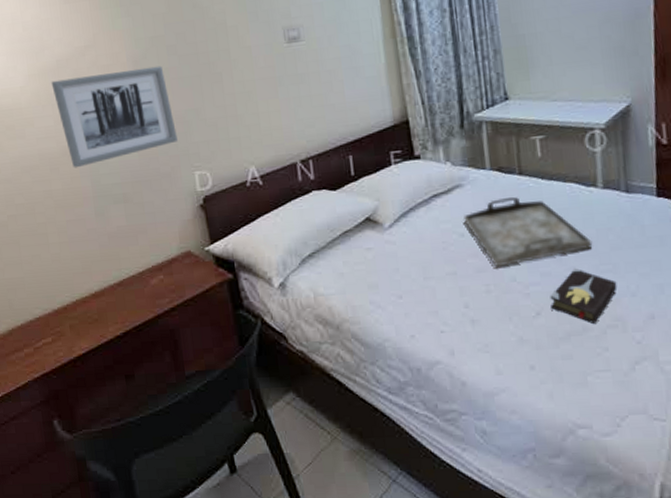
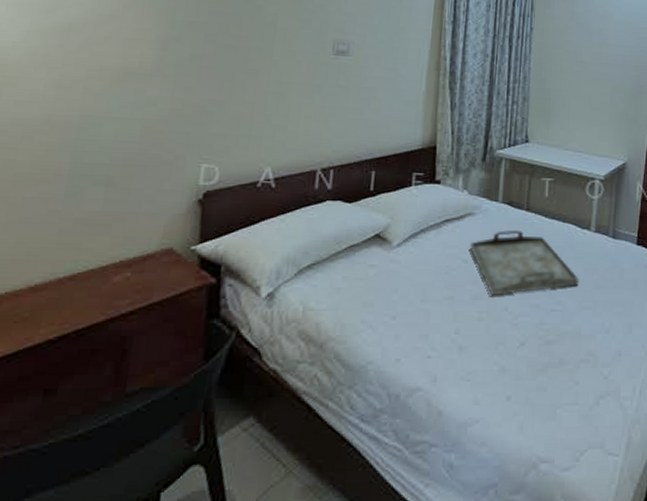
wall art: present [51,65,178,168] -> none [52,43,195,141]
hardback book: present [549,267,618,325] -> none [533,302,595,358]

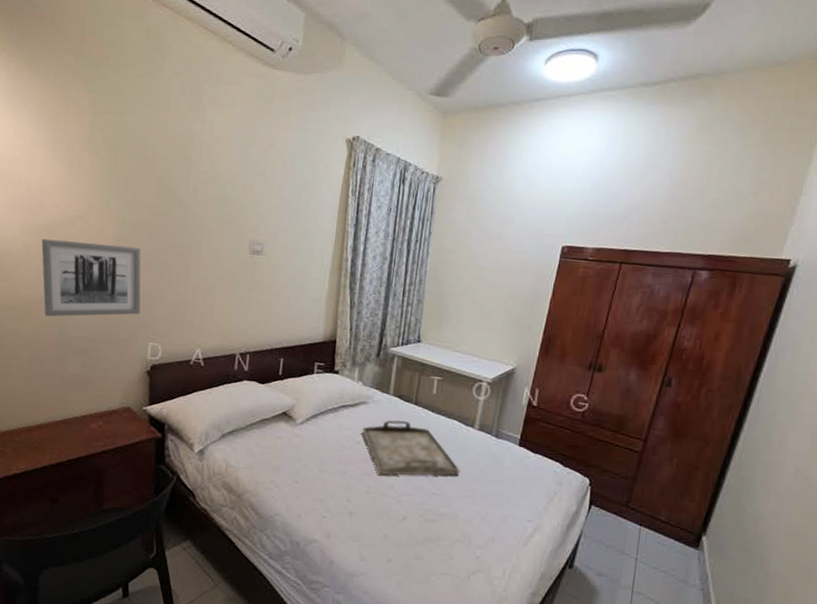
wall art: none [52,43,195,141] -> present [41,238,141,317]

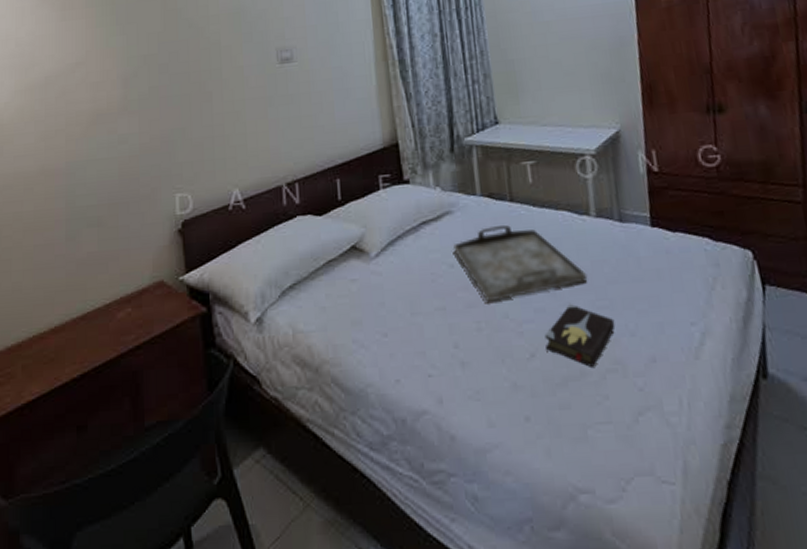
wall art: present [41,238,141,317] -> none [37,83,161,189]
hardback book: none [414,488,472,537] -> present [544,303,616,369]

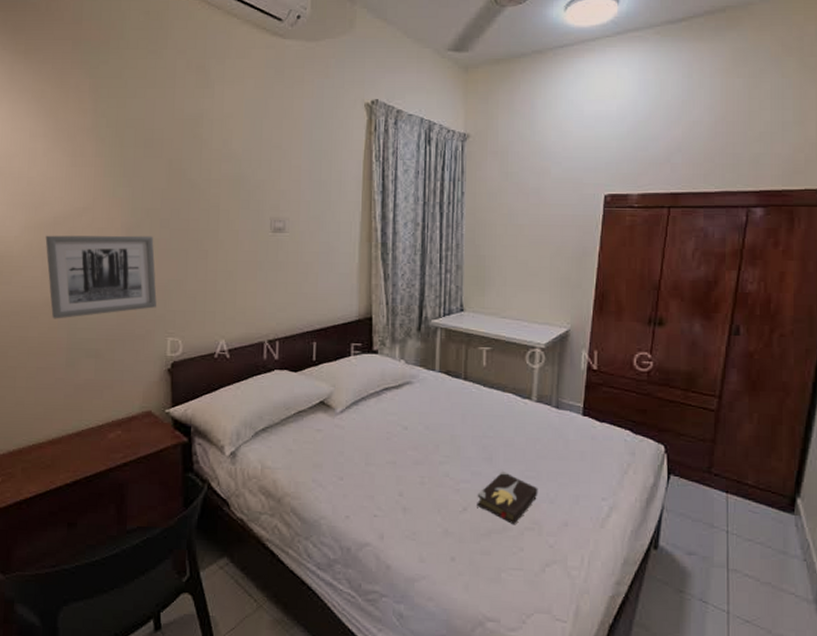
wall art: none [37,83,161,189] -> present [45,235,157,319]
serving tray: present [452,224,588,302] -> none [408,398,521,462]

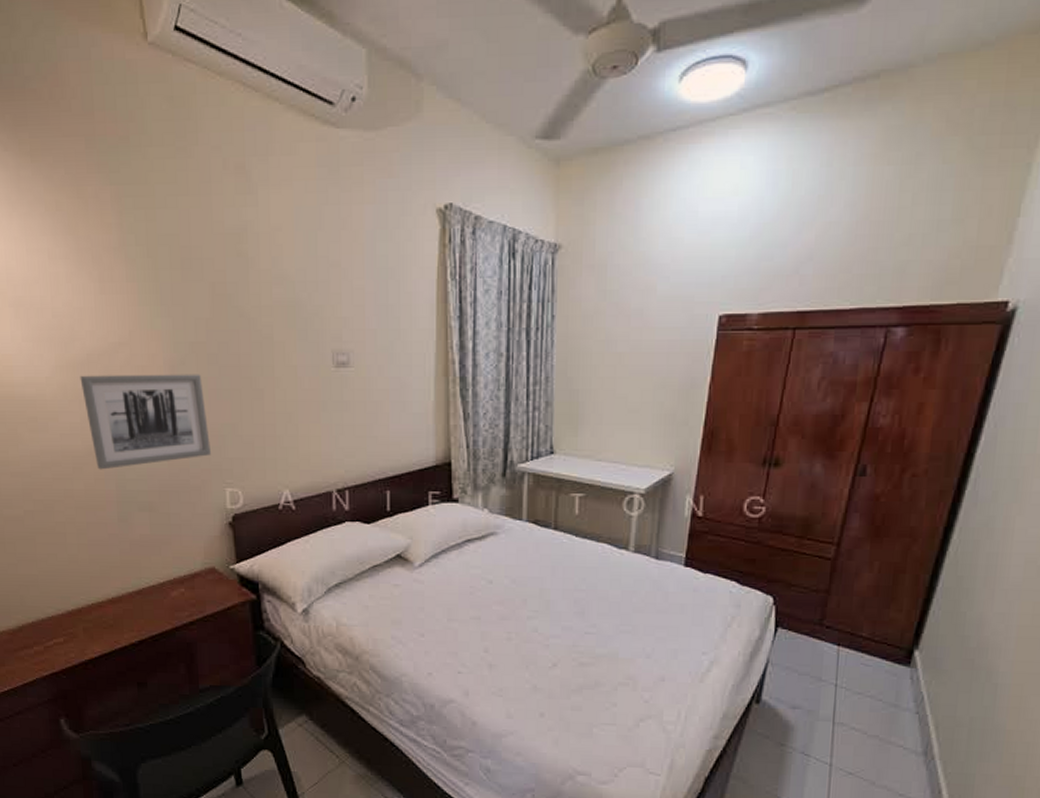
hardback book: present [476,470,538,525] -> none [566,625,634,681]

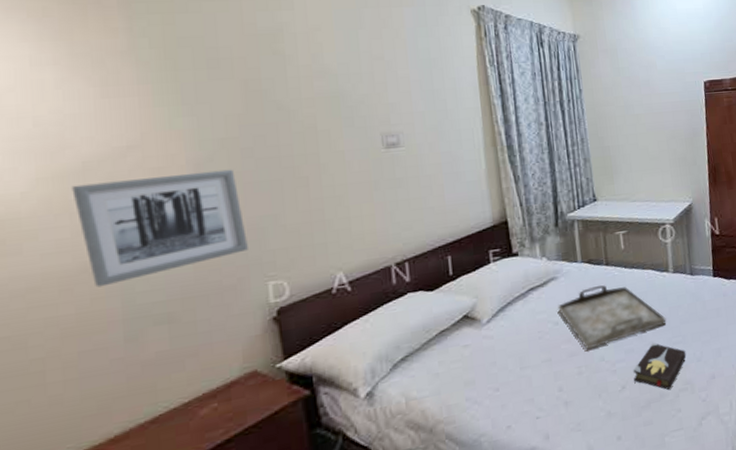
serving tray: none [493,550,616,617] -> present [557,284,667,350]
hardback book: none [566,625,634,681] -> present [633,342,687,391]

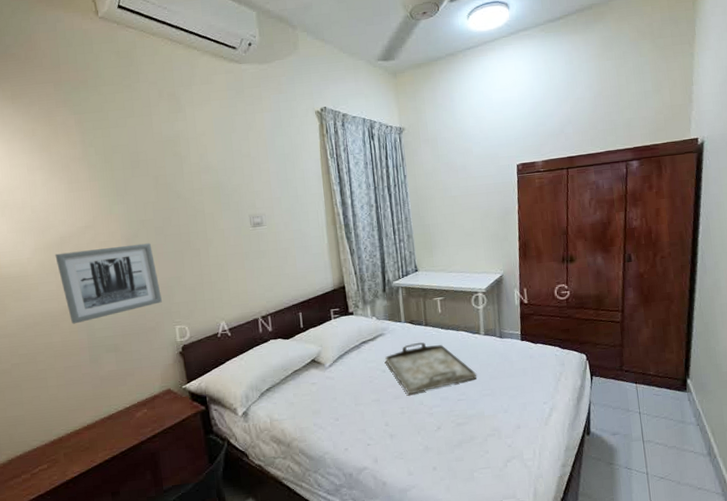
hardback book: present [633,342,687,391] -> none [447,393,495,434]

